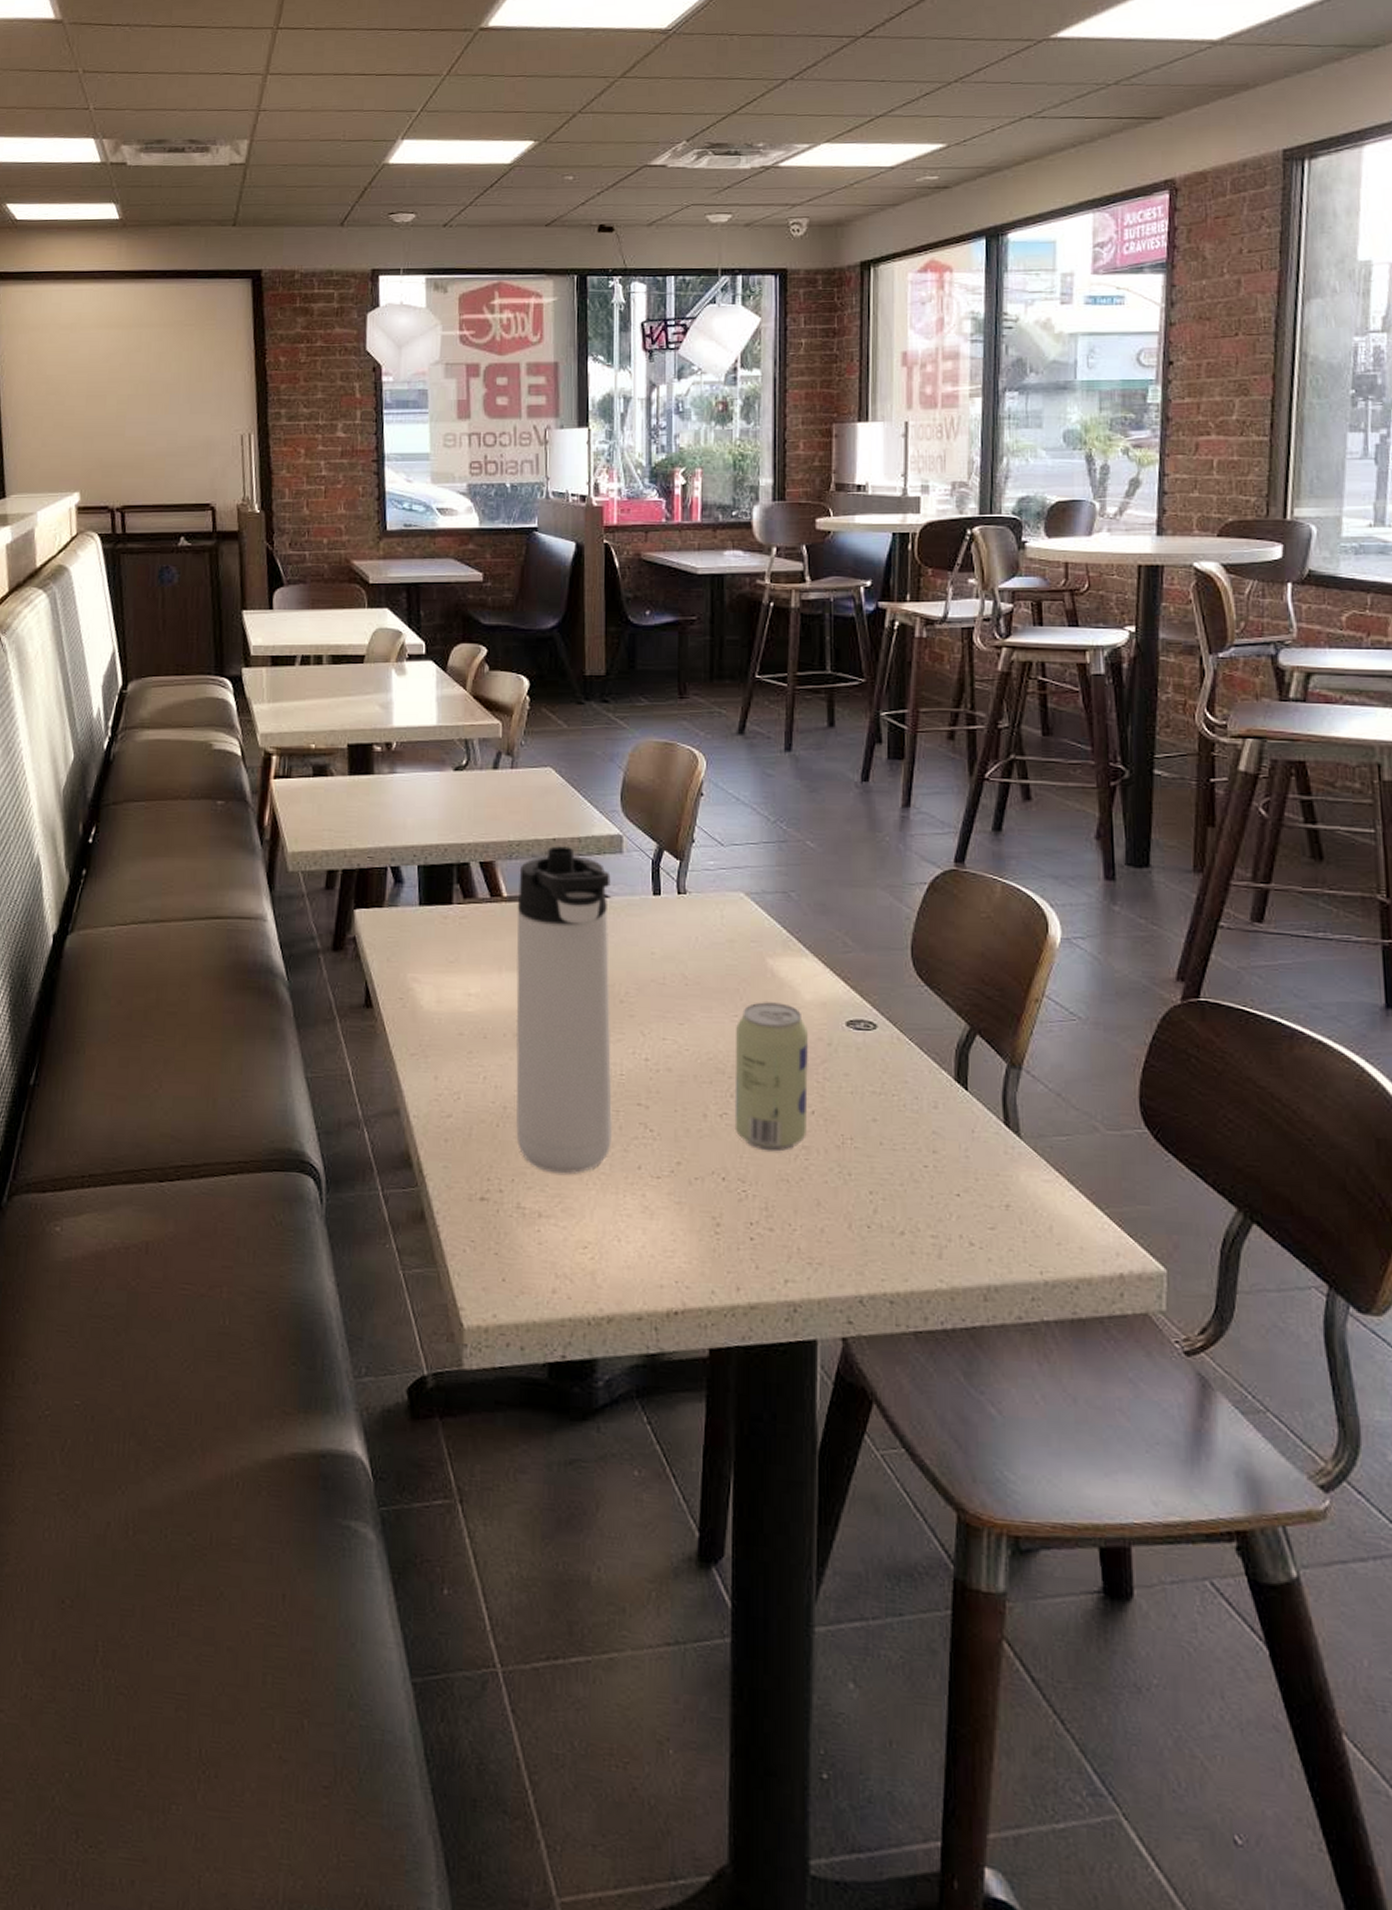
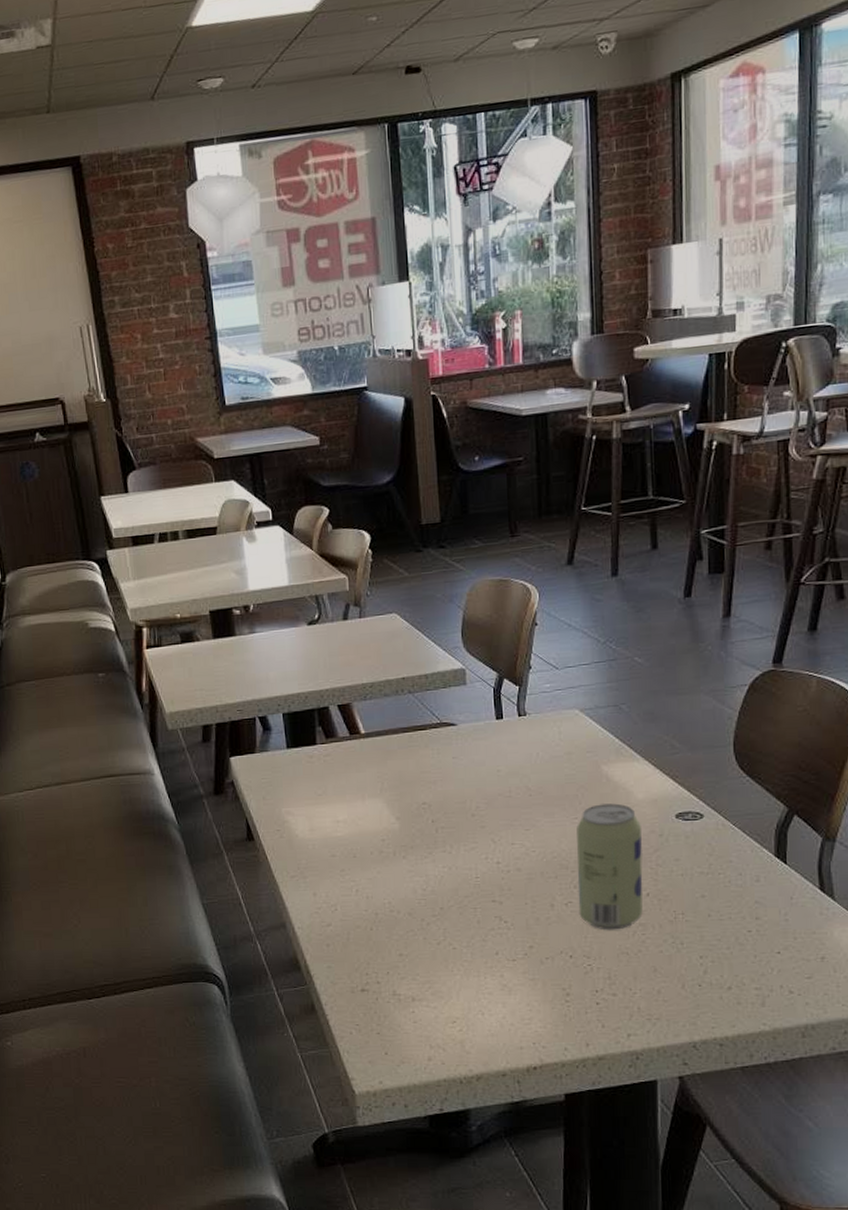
thermos bottle: present [515,846,612,1174] -> none [374,683,472,964]

